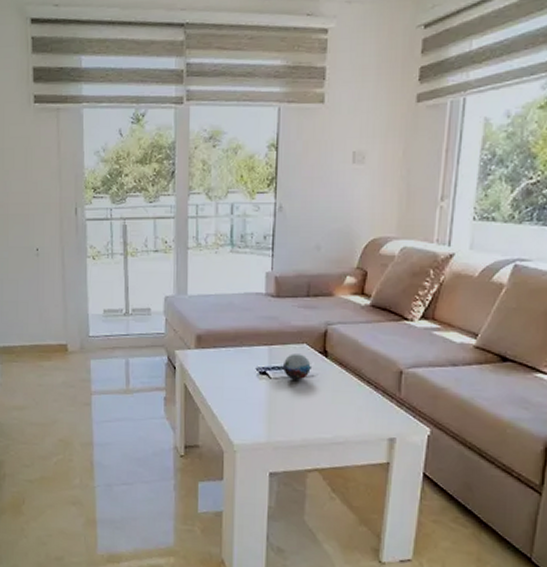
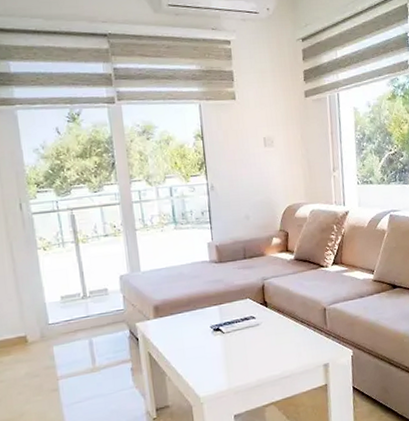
decorative orb: present [282,352,311,380] -> none [232,307,256,331]

